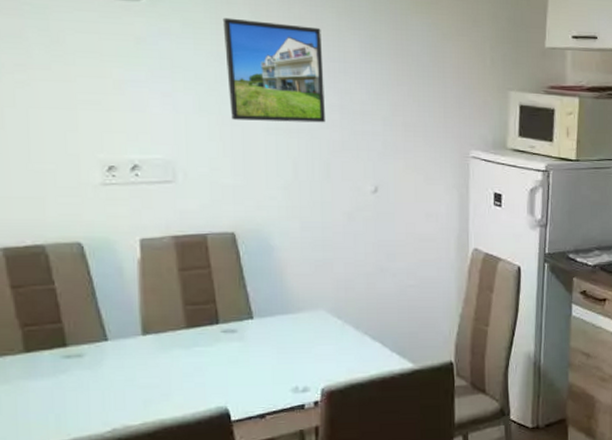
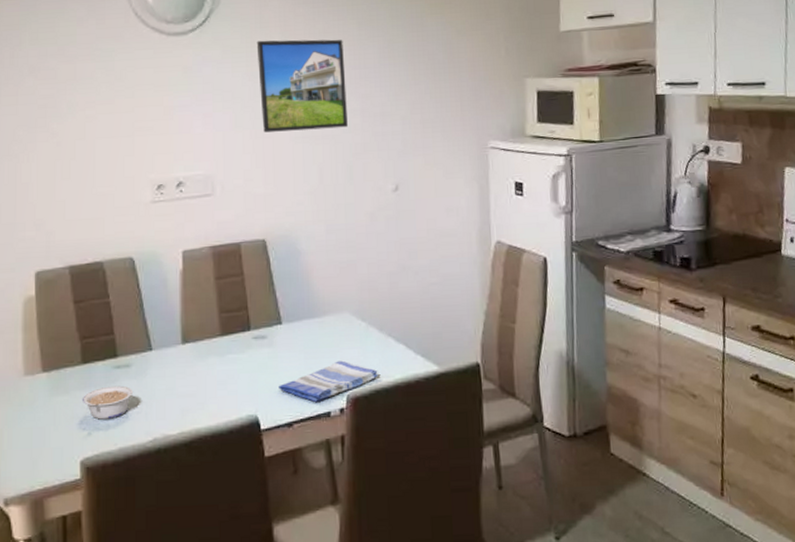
legume: none [26,375,86,410] -> present [81,385,132,420]
dish towel: none [250,356,353,396] -> present [279,360,378,403]

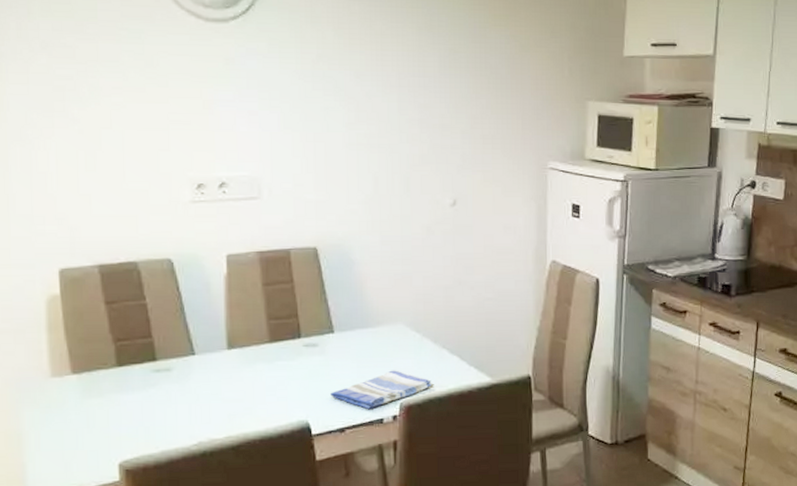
legume: present [81,385,132,420] -> none [118,389,174,423]
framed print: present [256,39,348,133] -> none [307,36,405,137]

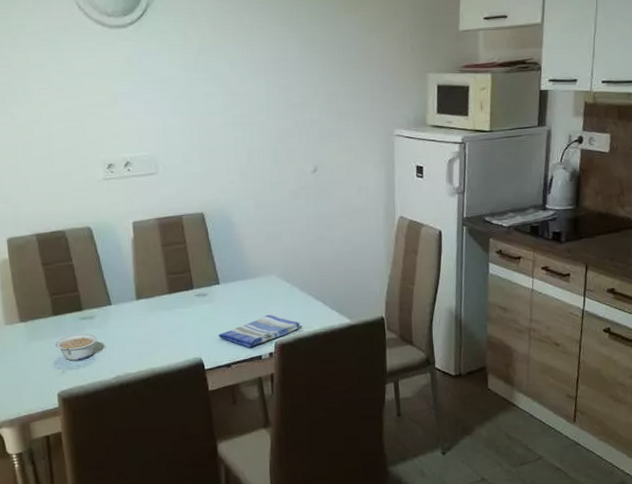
legume: none [118,389,174,423] -> present [55,333,97,361]

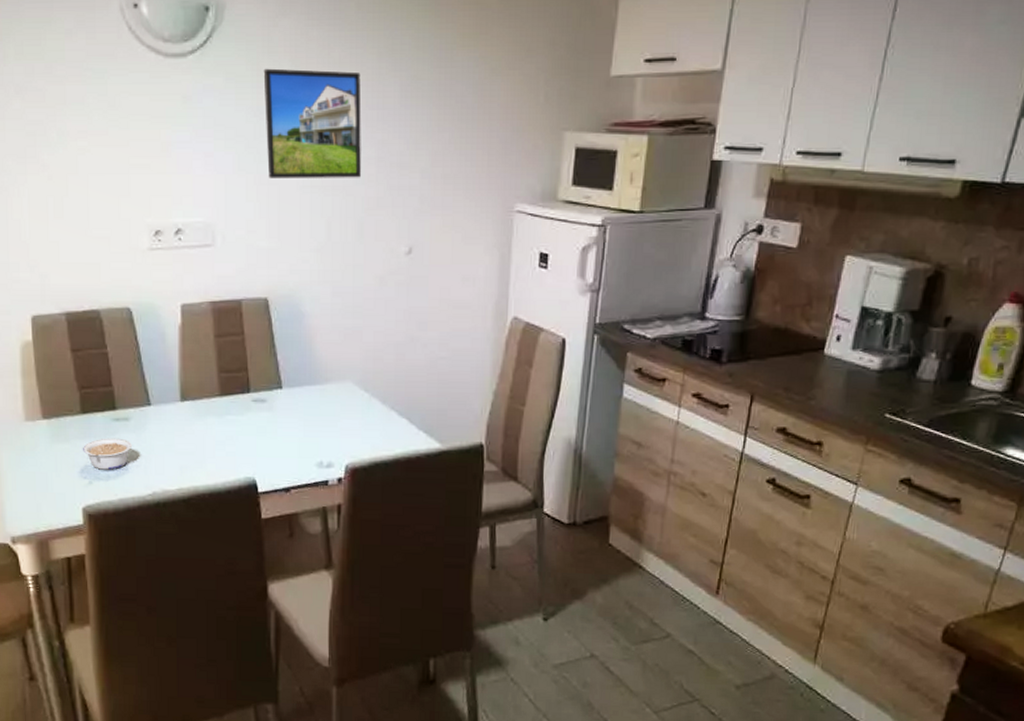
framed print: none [189,34,272,119] -> present [263,68,361,178]
dish towel: present [218,314,301,348] -> none [277,430,378,471]

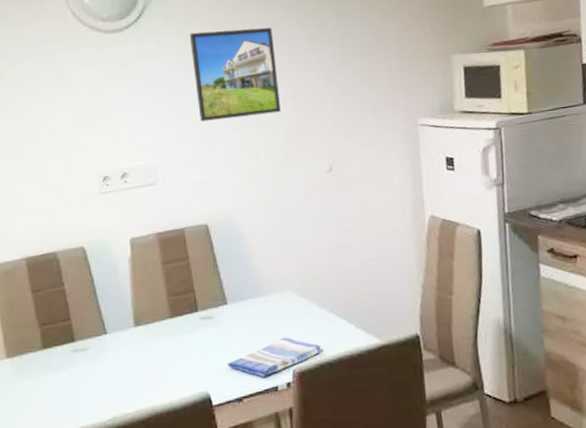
legume: present [82,438,132,470] -> none [44,368,91,401]
dish towel: none [277,430,378,471] -> present [227,337,322,378]

